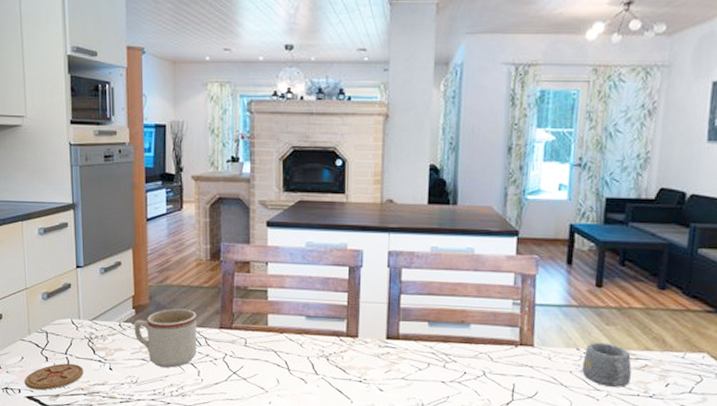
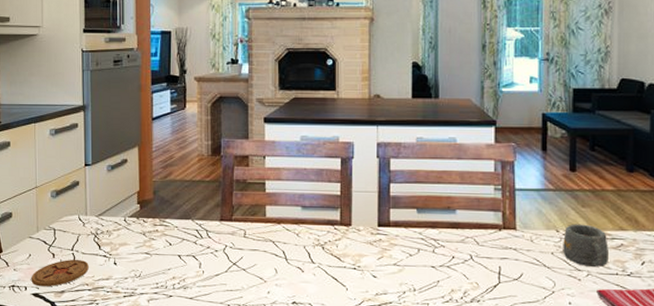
mug: present [134,308,197,368] -> none [138,202,199,261]

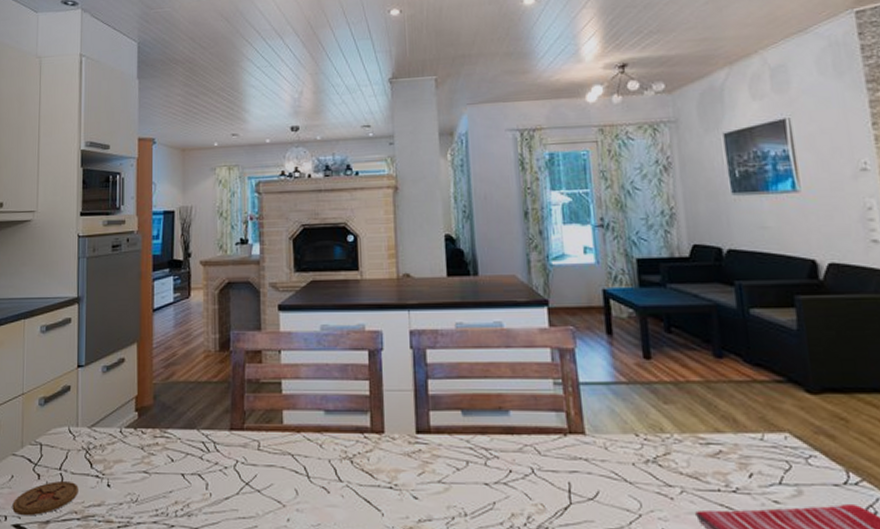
mug: present [563,224,608,267] -> none [645,425,706,481]

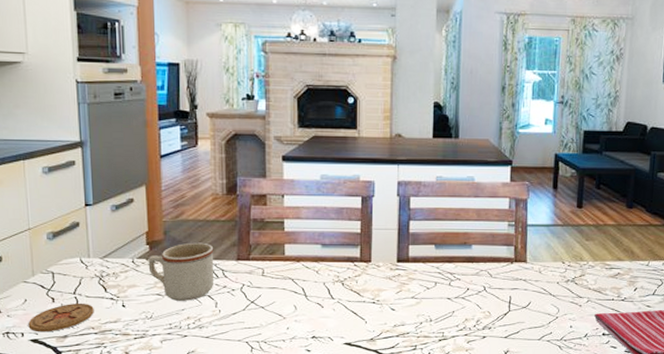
mug: none [136,408,205,481] -> present [148,242,214,301]

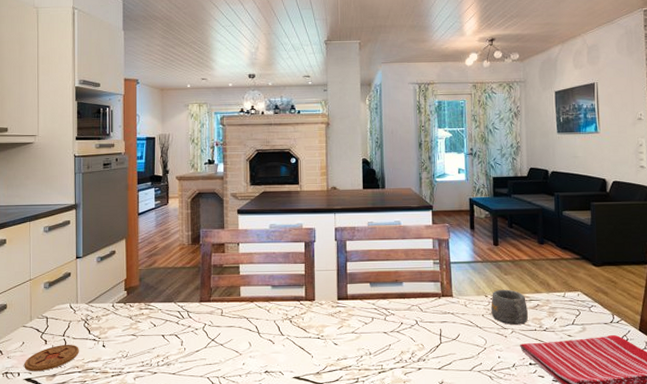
mug: present [148,242,214,301] -> none [125,287,181,340]
mug: none [567,256,607,294] -> present [491,289,528,325]

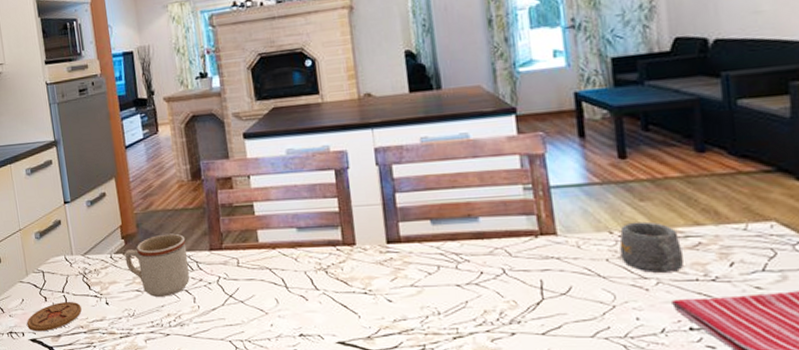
mug: none [125,287,181,340] -> present [124,233,190,297]

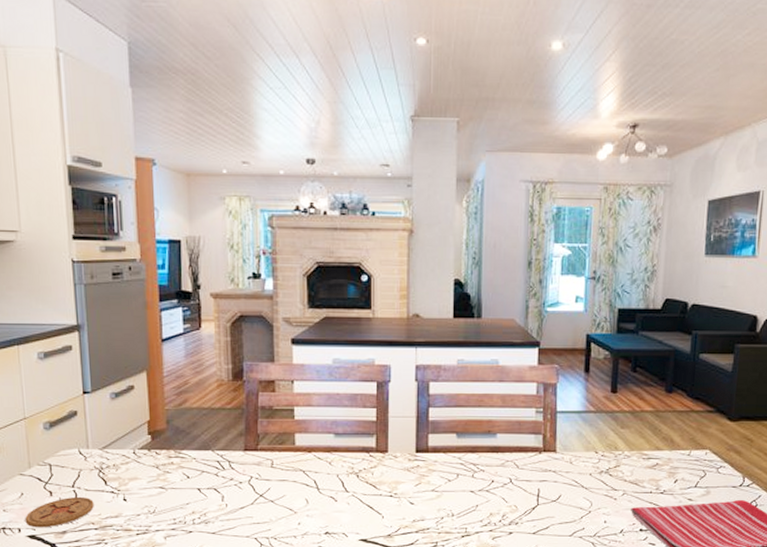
mug: present [124,233,190,297] -> none [150,432,220,494]
mug: present [619,221,683,273] -> none [601,445,645,486]

